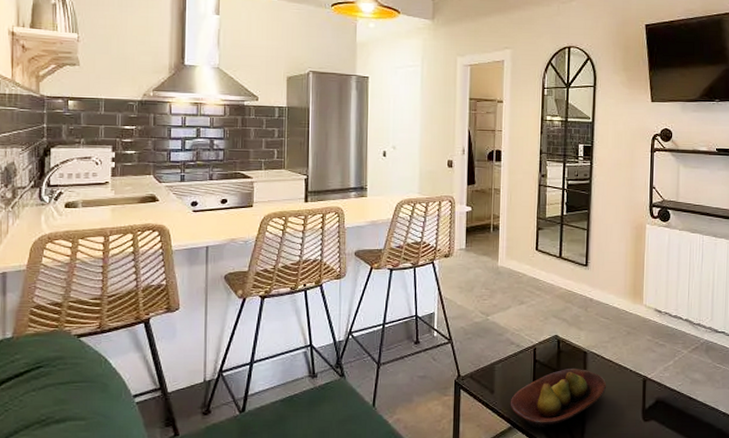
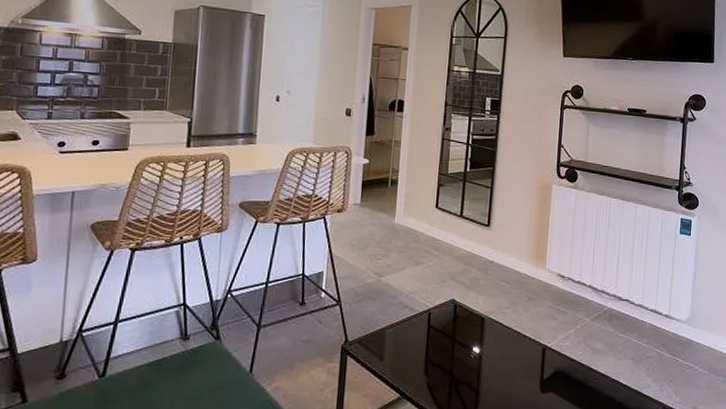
fruit bowl: present [510,368,607,429] -> none [400,334,504,400]

